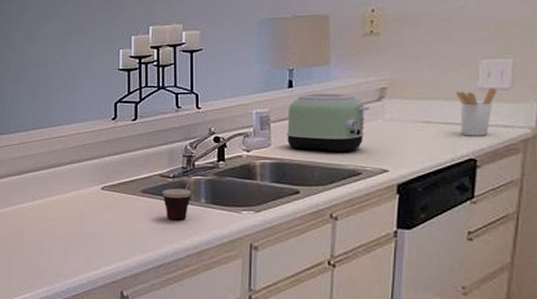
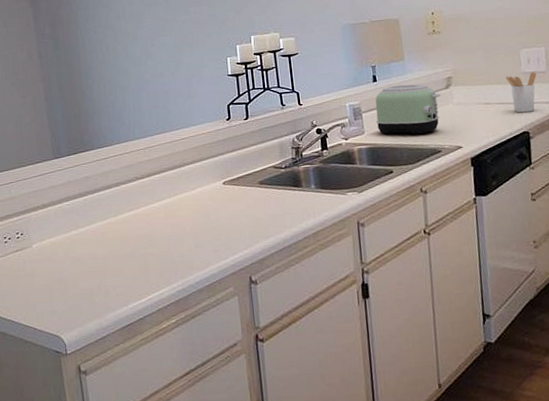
cup: present [162,168,204,219] -> none [276,157,311,206]

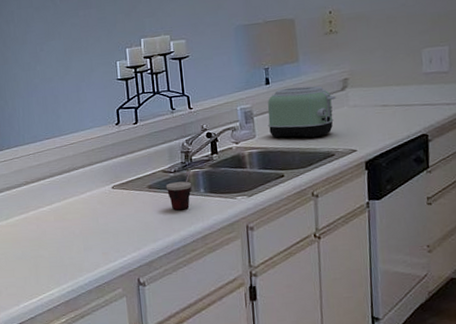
cup: none [276,157,311,206] -> present [165,161,201,210]
utensil holder: present [505,72,537,113] -> none [405,72,438,115]

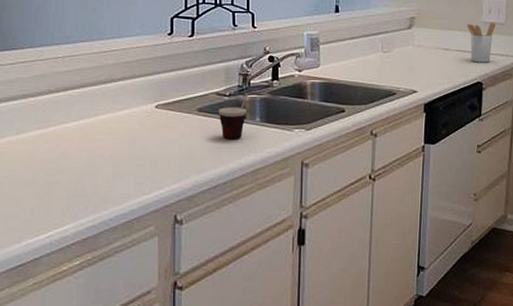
toaster: present [267,85,336,138] -> none [333,19,402,74]
utensil holder: none [405,72,438,115] -> present [466,23,495,63]

